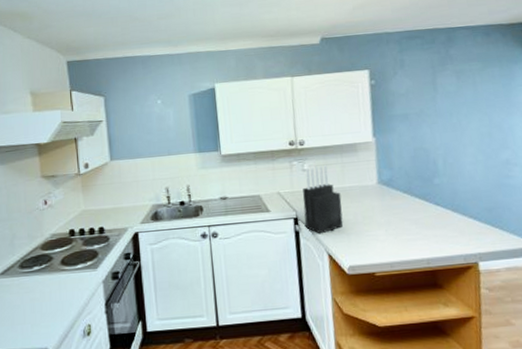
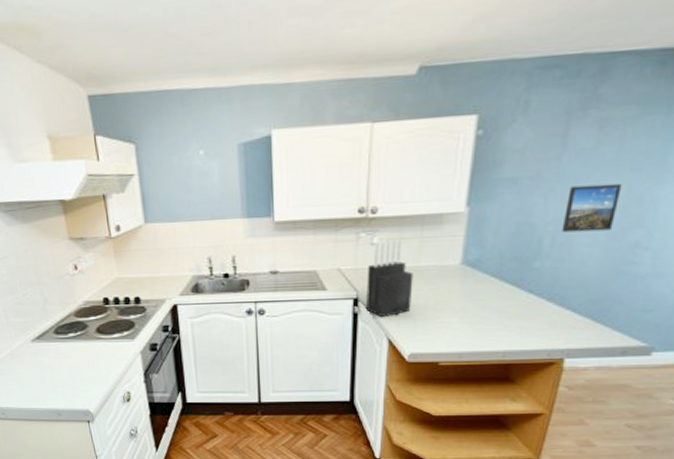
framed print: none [447,116,486,155] -> present [561,183,622,233]

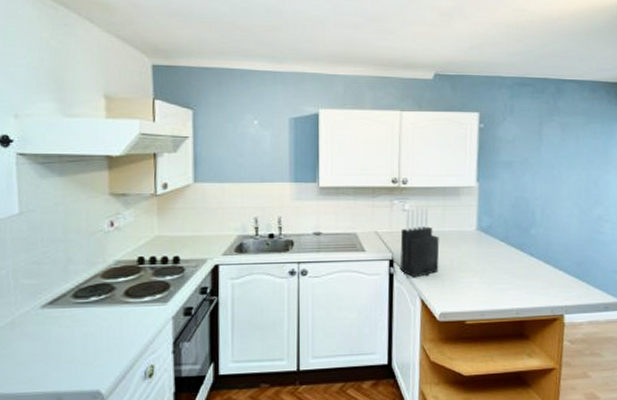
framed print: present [561,183,622,233] -> none [547,170,583,206]

